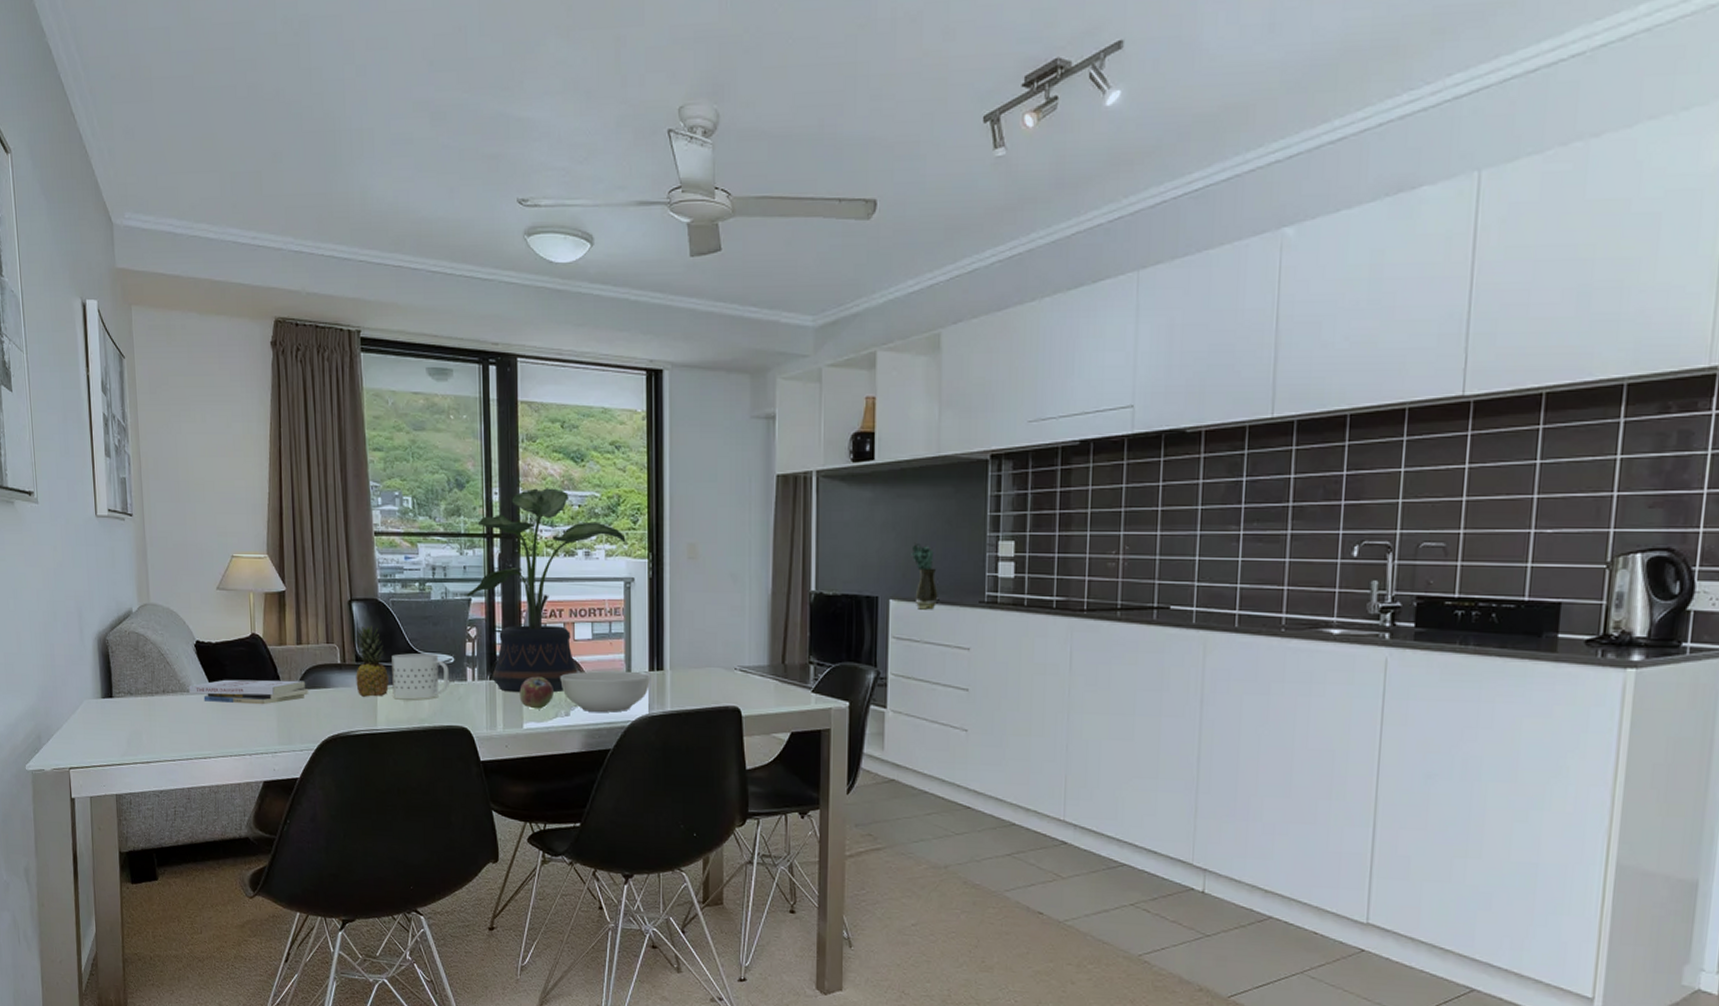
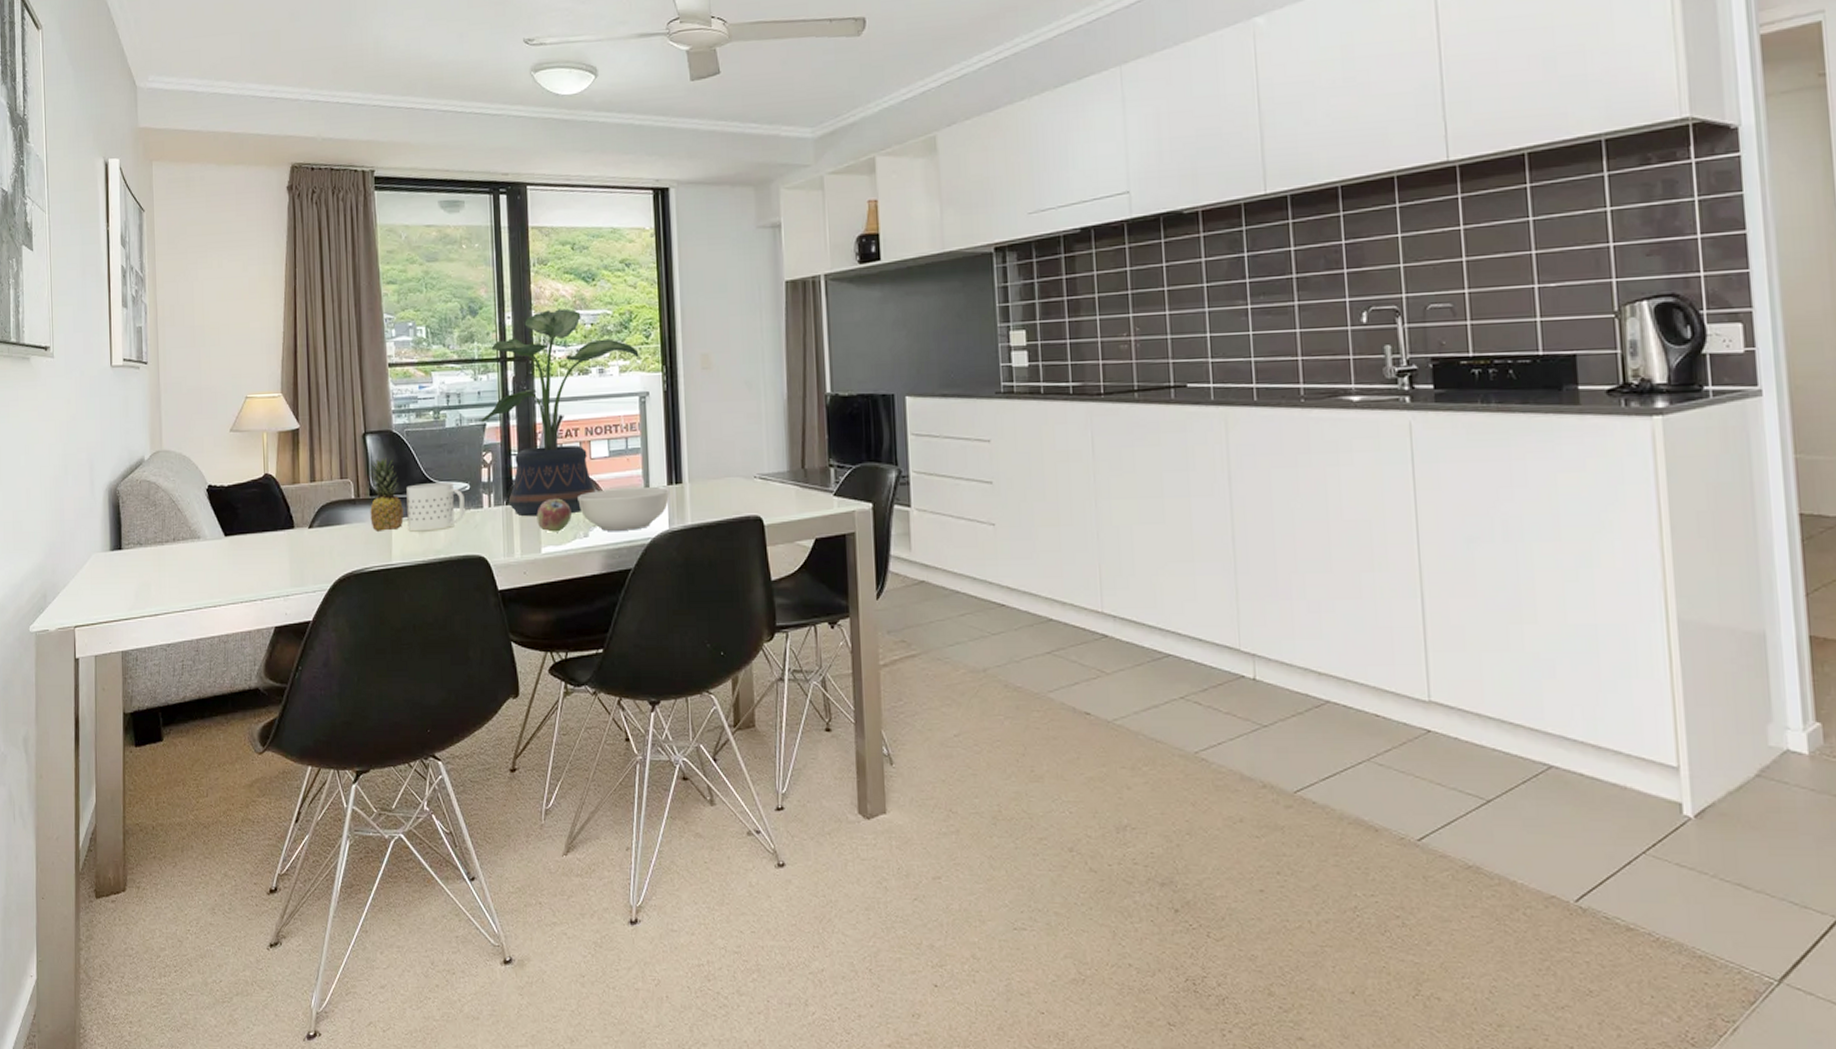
books: present [189,679,309,705] -> none [200,519,322,548]
vase: present [911,542,938,610] -> none [923,338,954,405]

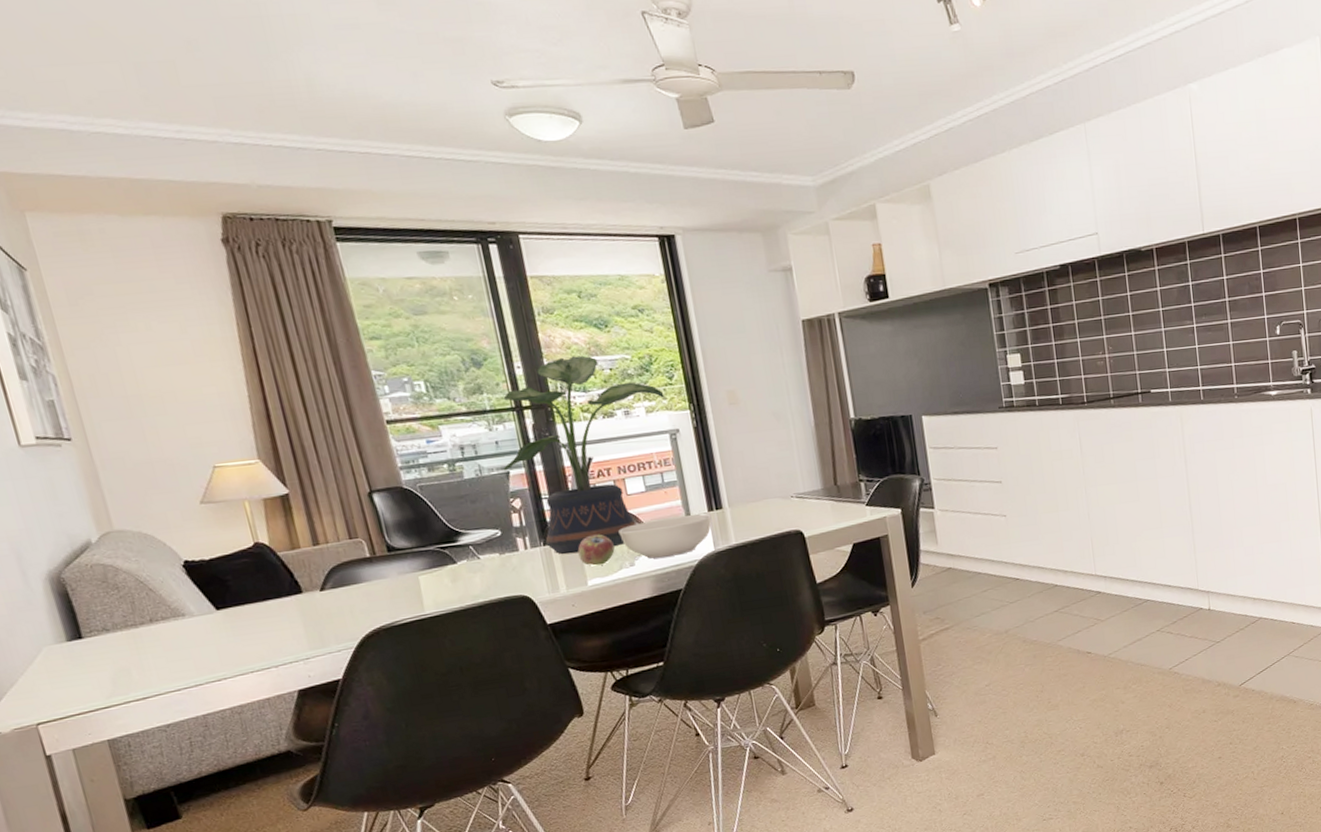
fruit: present [370,457,404,533] -> none [383,513,432,587]
mug: present [406,482,465,533] -> none [429,530,500,582]

